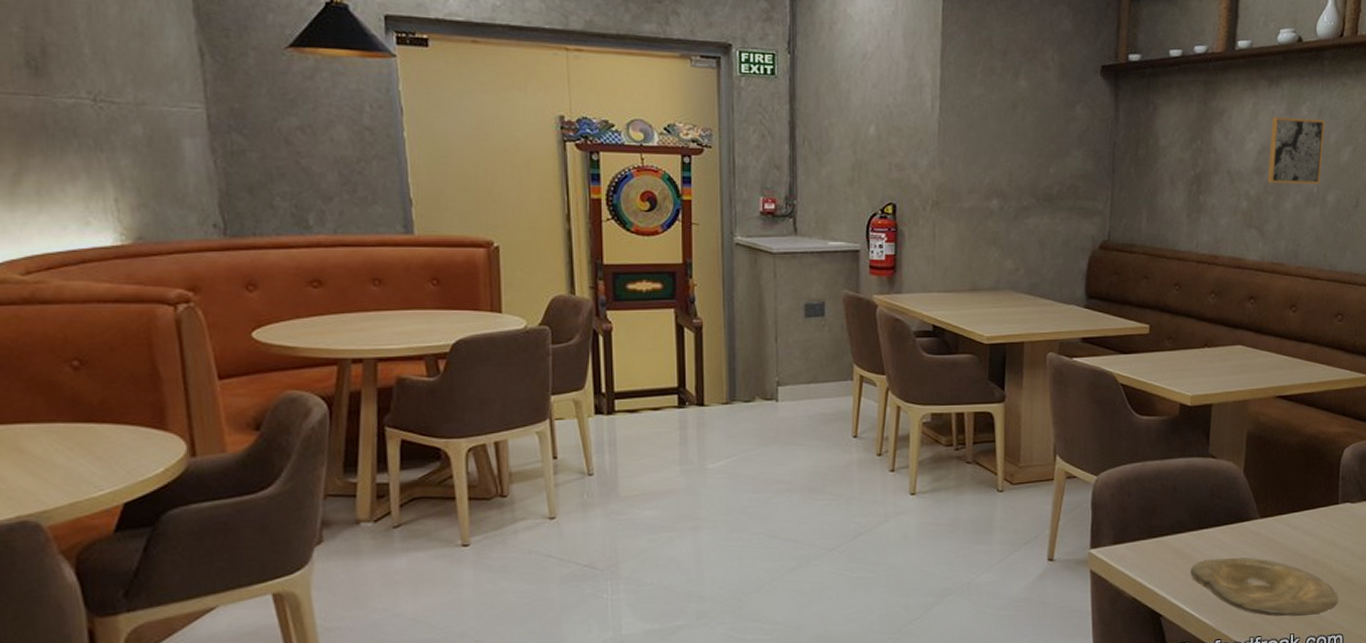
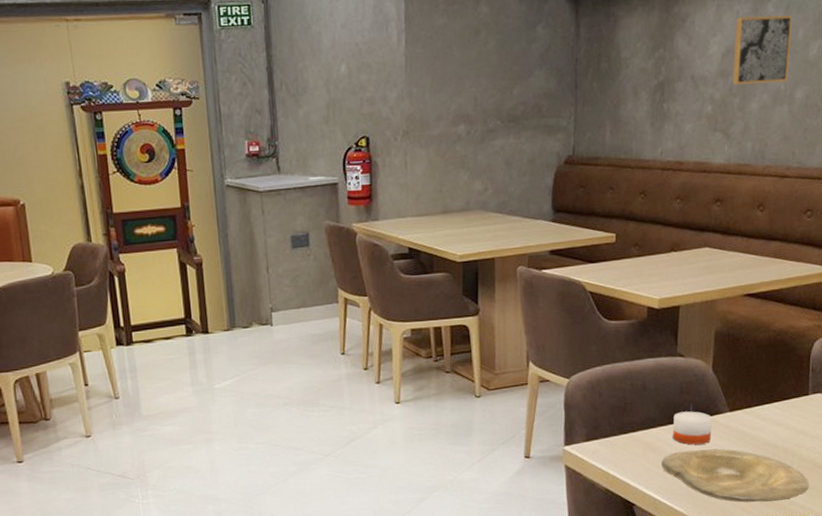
candle: none [1202,511,1243,553] -> present [672,406,713,445]

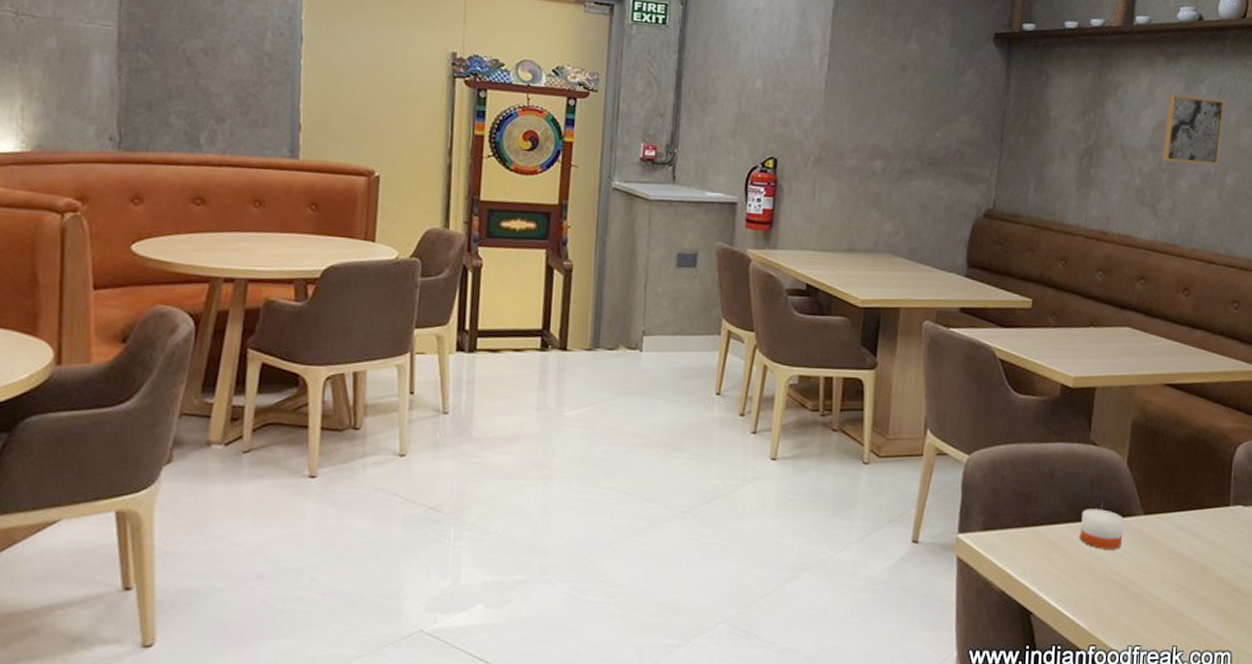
plate: present [661,448,810,503] -> none [1065,554,1228,628]

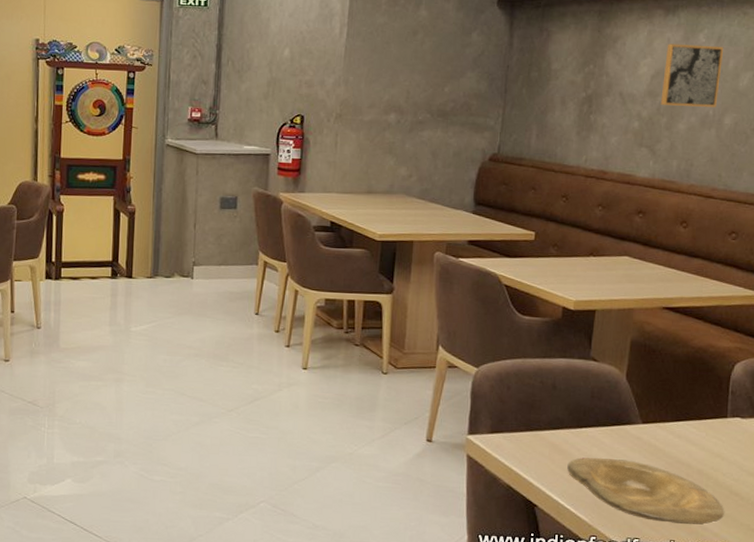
plate: none [1065,554,1228,628] -> present [567,457,725,525]
candle: present [1079,504,1125,549] -> none [581,413,624,453]

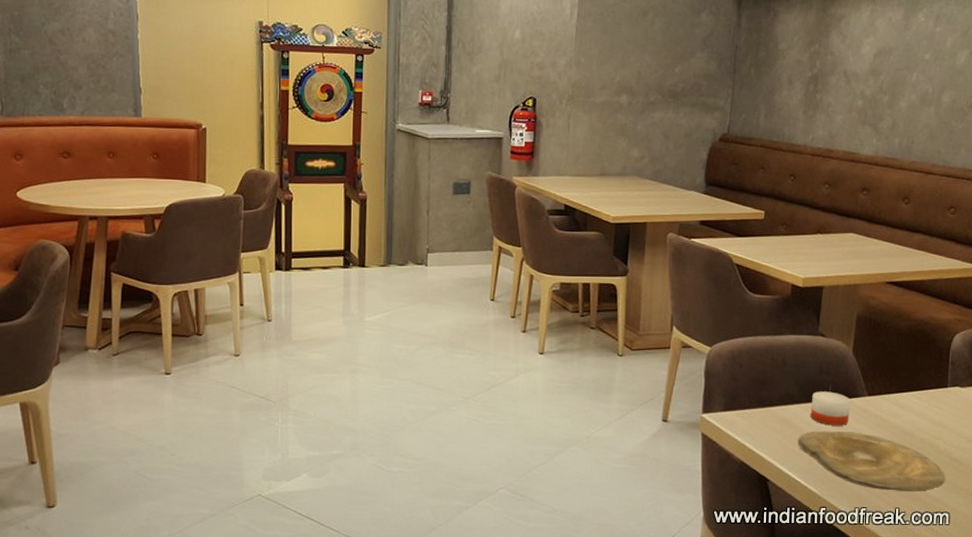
candle: none [581,413,624,453] -> present [810,387,851,426]
wall art: present [660,43,724,107] -> none [883,23,942,85]

